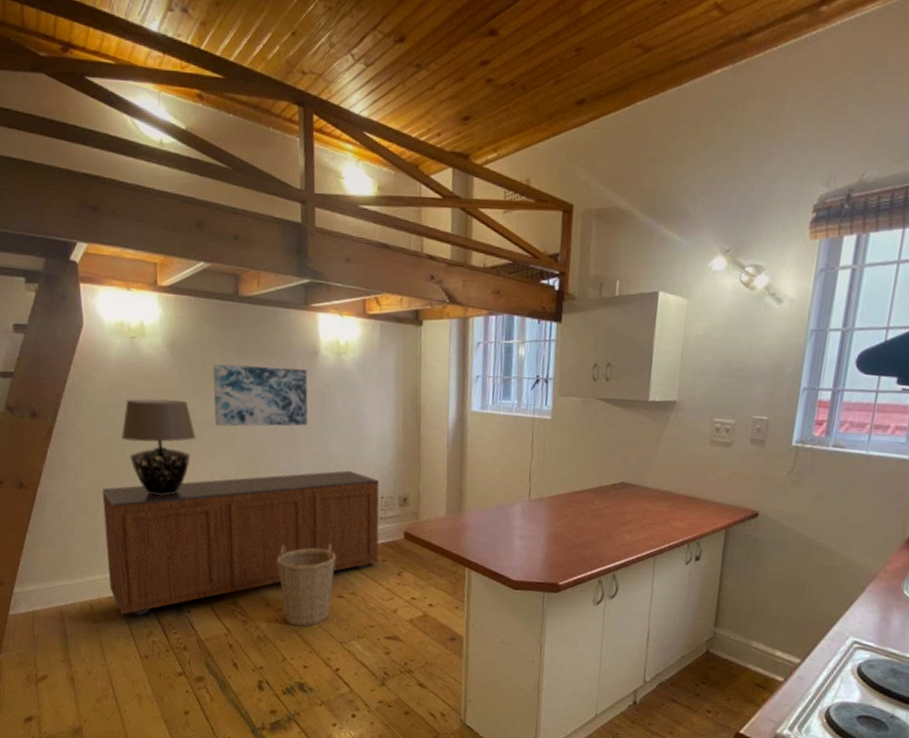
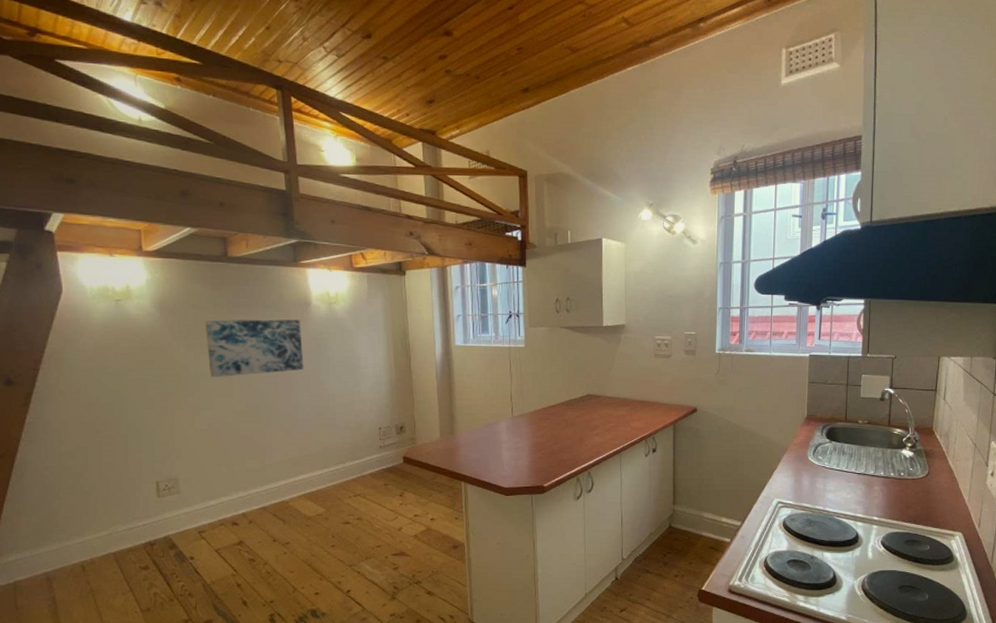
sideboard: present [102,470,380,616] -> none [91,407,380,571]
table lamp: present [122,399,196,496] -> none [110,357,191,450]
basket: present [276,544,337,627] -> none [281,476,340,557]

